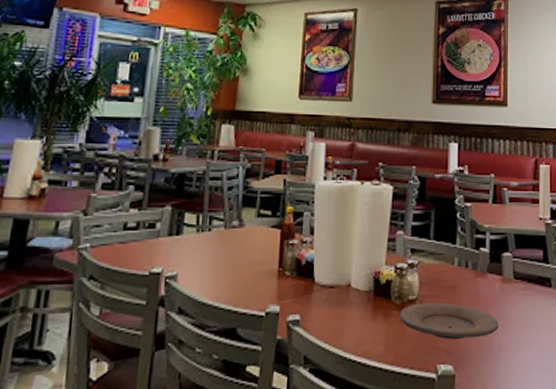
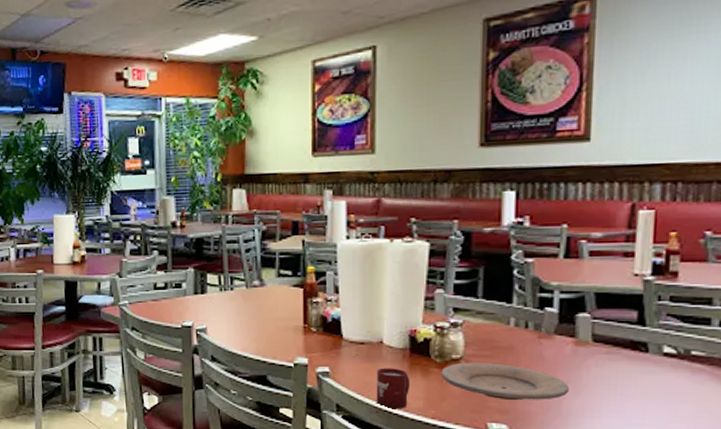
cup: none [341,312,373,357] -> present [376,368,410,408]

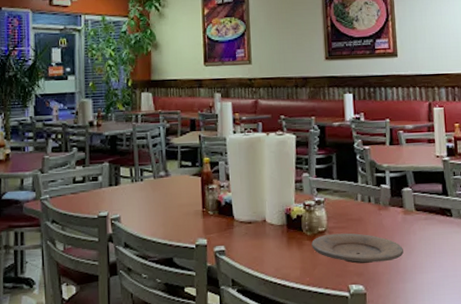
cup: present [376,368,410,408] -> none [262,243,289,279]

